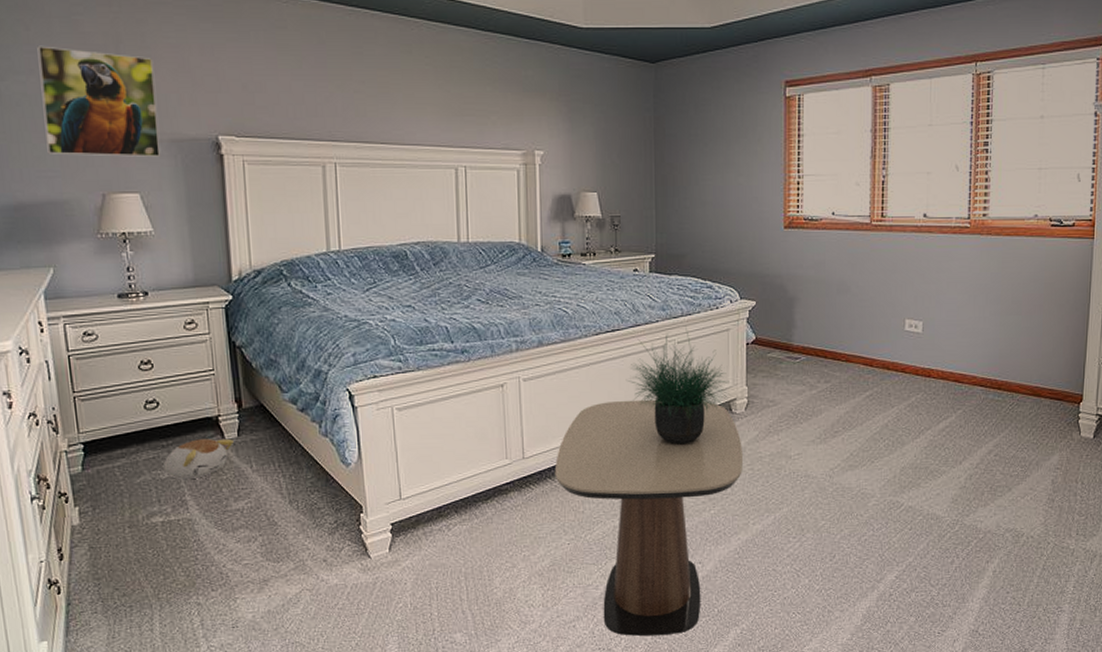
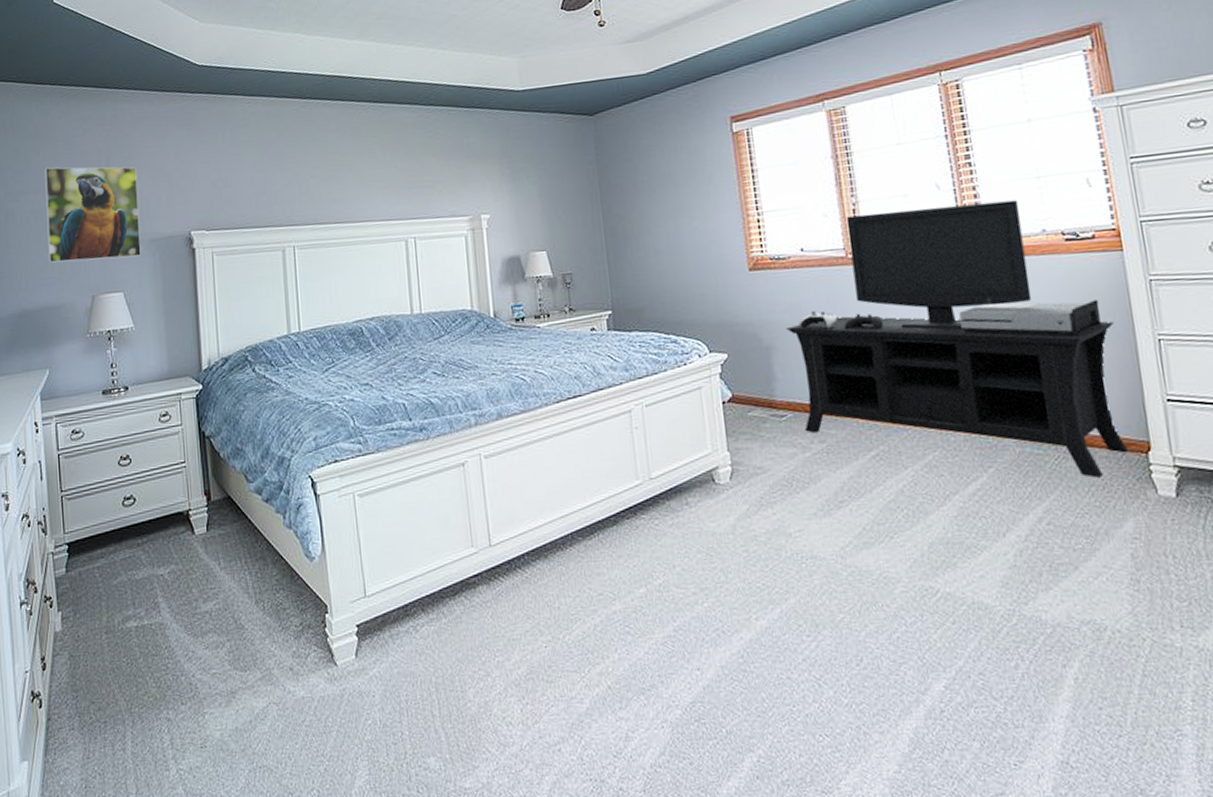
plush toy: present [163,438,234,479] -> none [138,534,203,579]
side table: present [554,399,742,636] -> none [524,472,736,764]
potted plant: present [627,327,730,445] -> none [594,387,710,524]
media console: none [810,186,1076,421] -> present [786,200,1129,478]

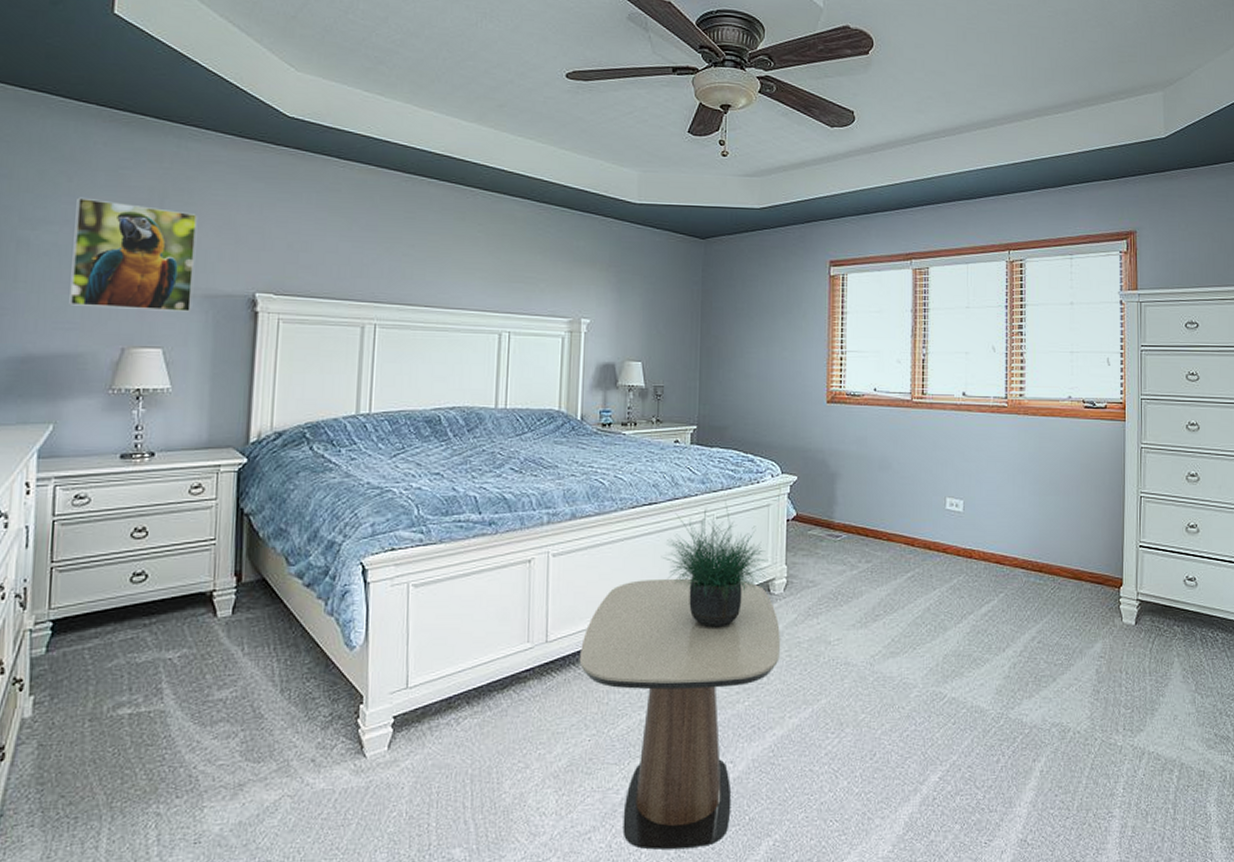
side table: none [524,472,736,764] -> present [579,578,780,850]
potted plant: none [594,387,710,524] -> present [662,501,768,628]
media console: present [786,200,1129,478] -> none [852,365,1111,606]

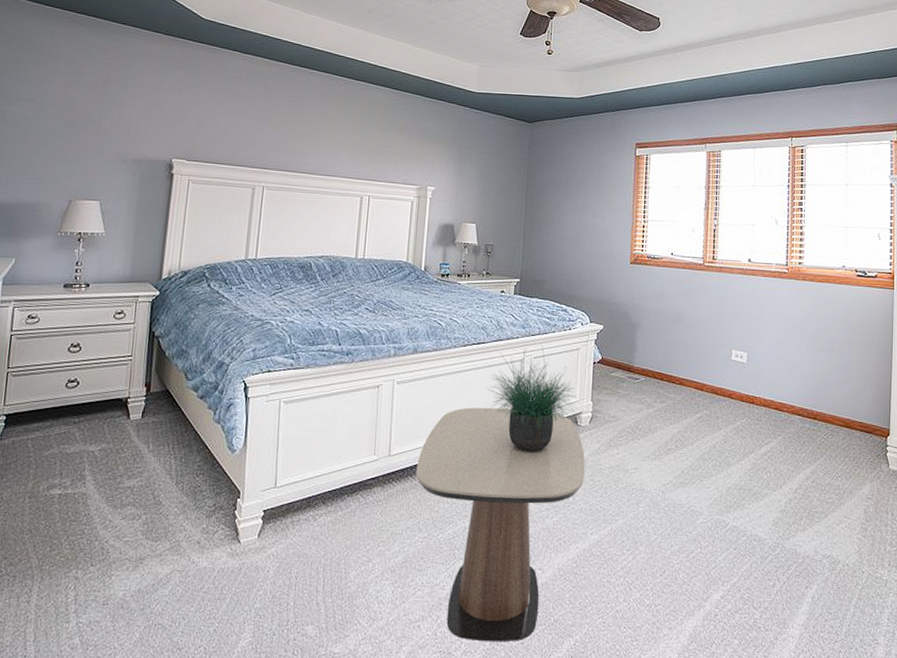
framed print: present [69,197,198,312] -> none [32,80,132,172]

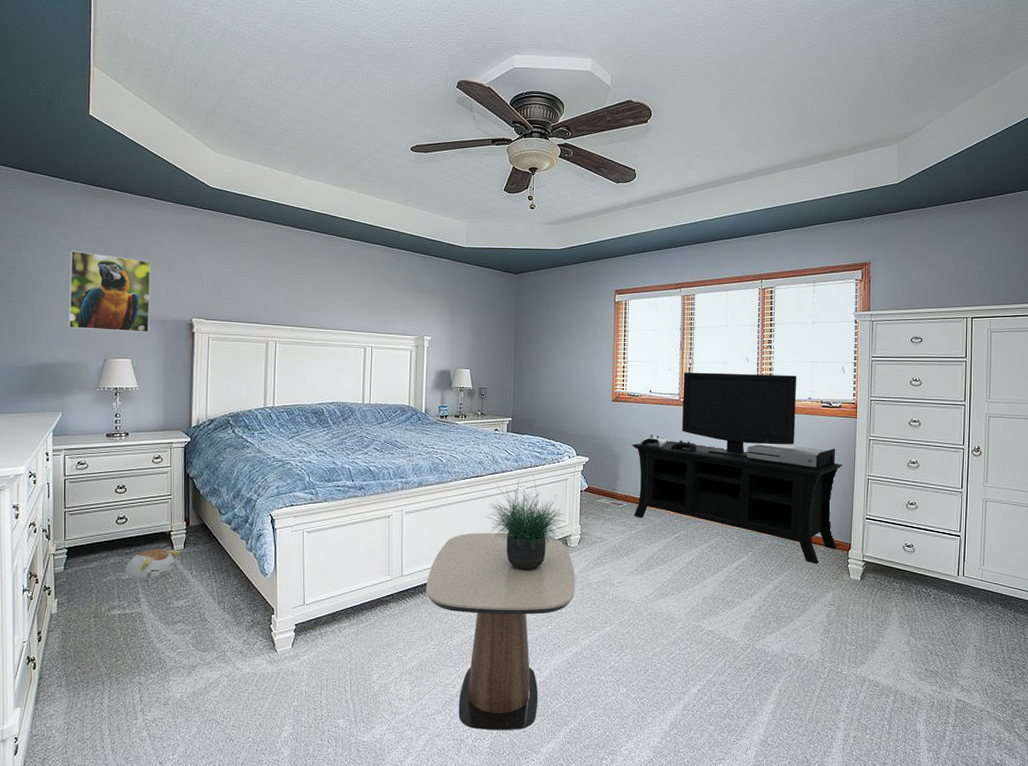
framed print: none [32,80,132,172] -> present [68,250,152,332]
plush toy: none [71,418,137,455] -> present [125,549,180,580]
media console: none [651,234,880,452] -> present [632,372,843,564]

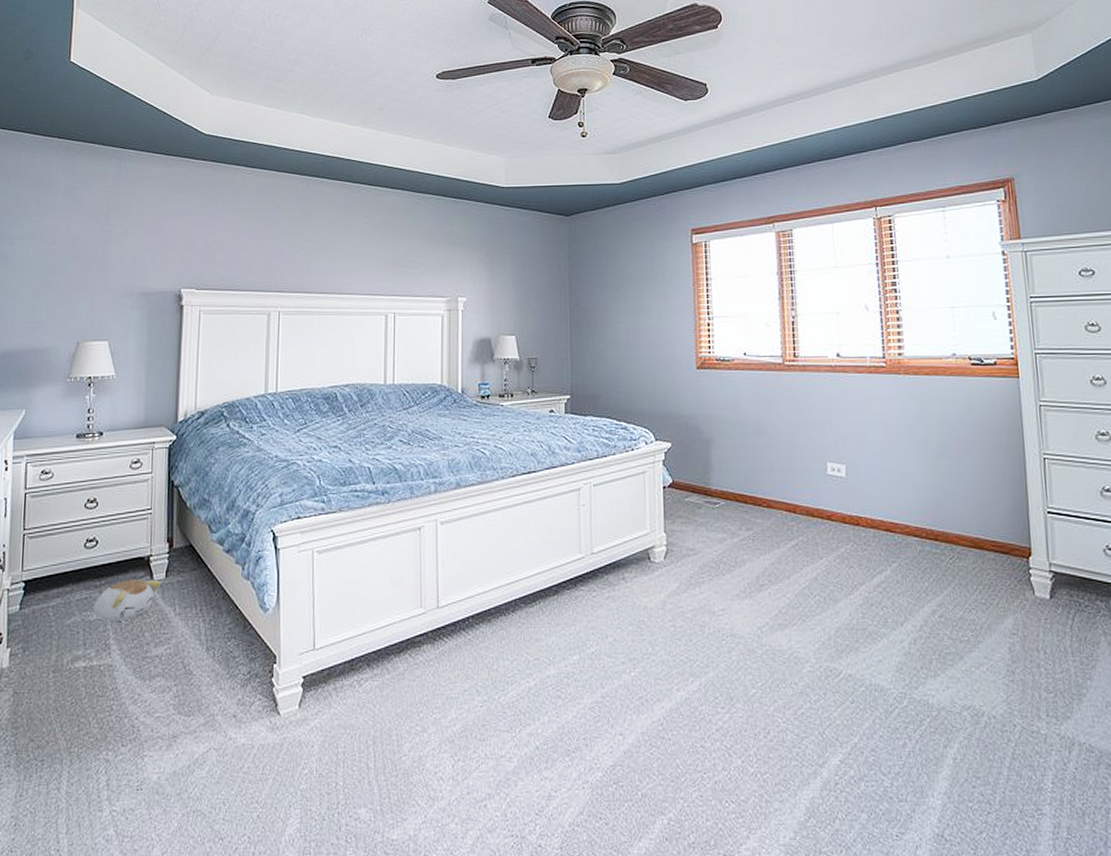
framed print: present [68,250,152,332] -> none [37,215,135,309]
side table: present [425,532,575,730] -> none [469,545,664,821]
potted plant: present [486,476,566,570] -> none [543,469,647,596]
media console: present [632,372,843,564] -> none [725,325,1013,577]

